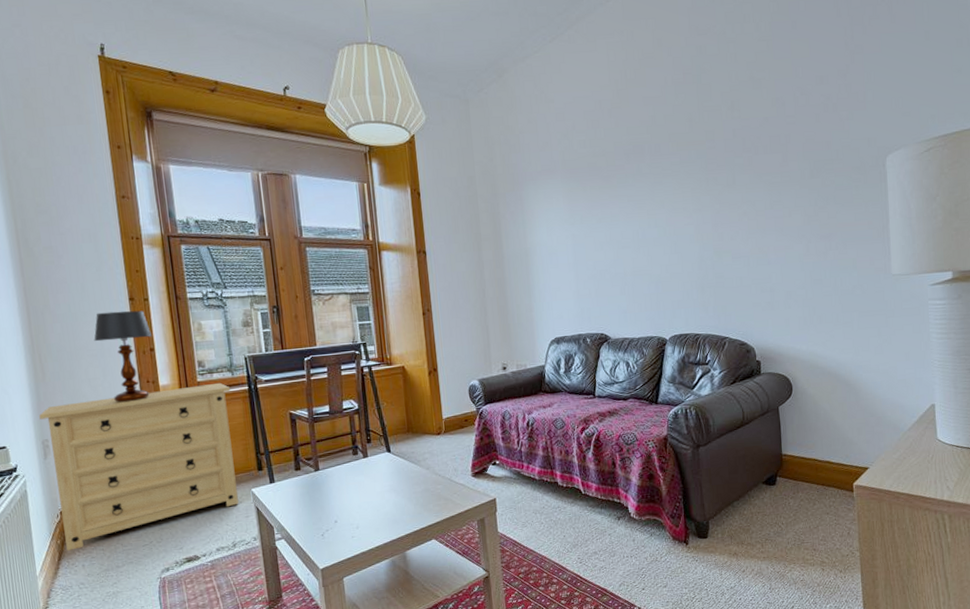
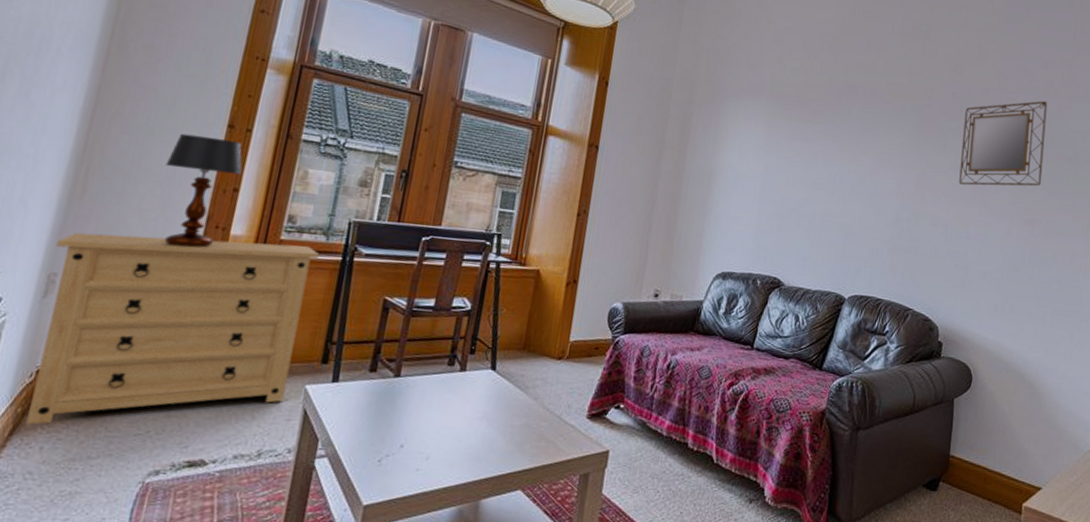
home mirror: none [748,117,832,216] -> present [959,101,1048,186]

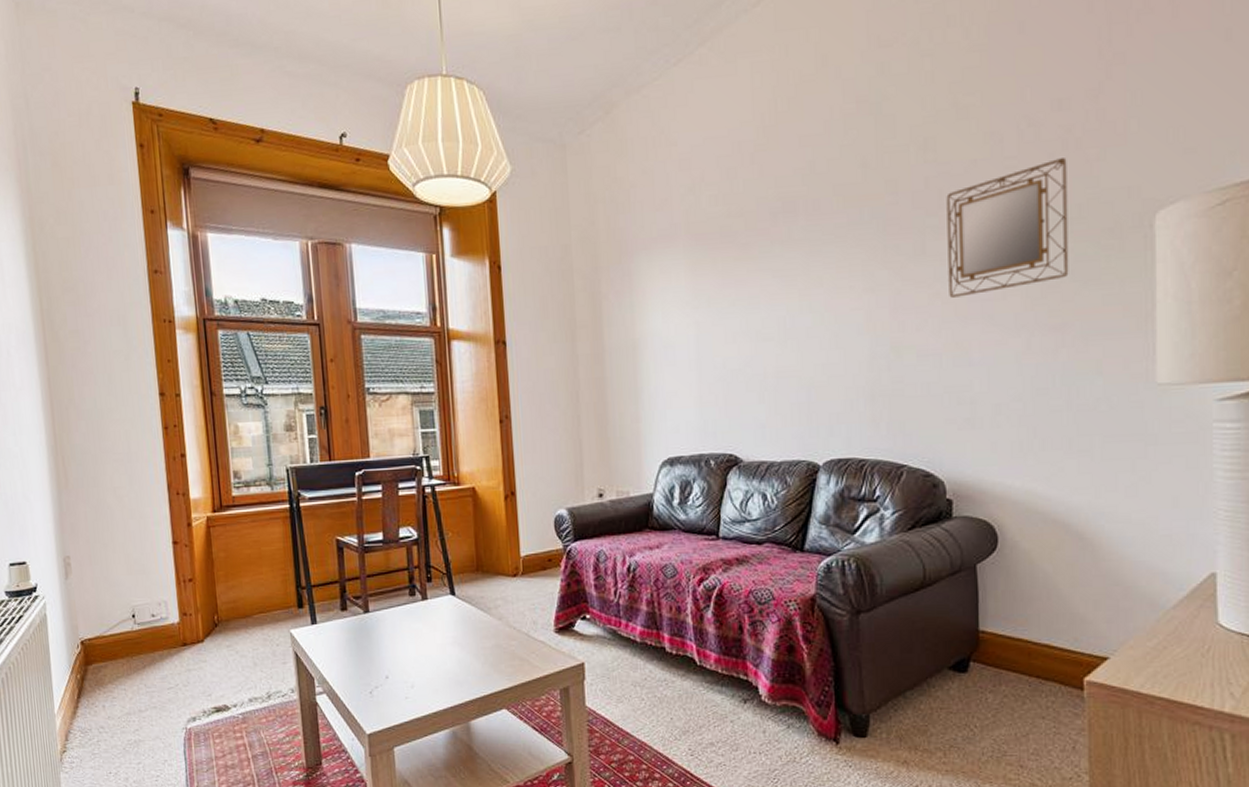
dresser: present [26,232,320,425] -> none [61,498,275,687]
table lamp: present [163,133,243,248] -> none [120,408,183,518]

